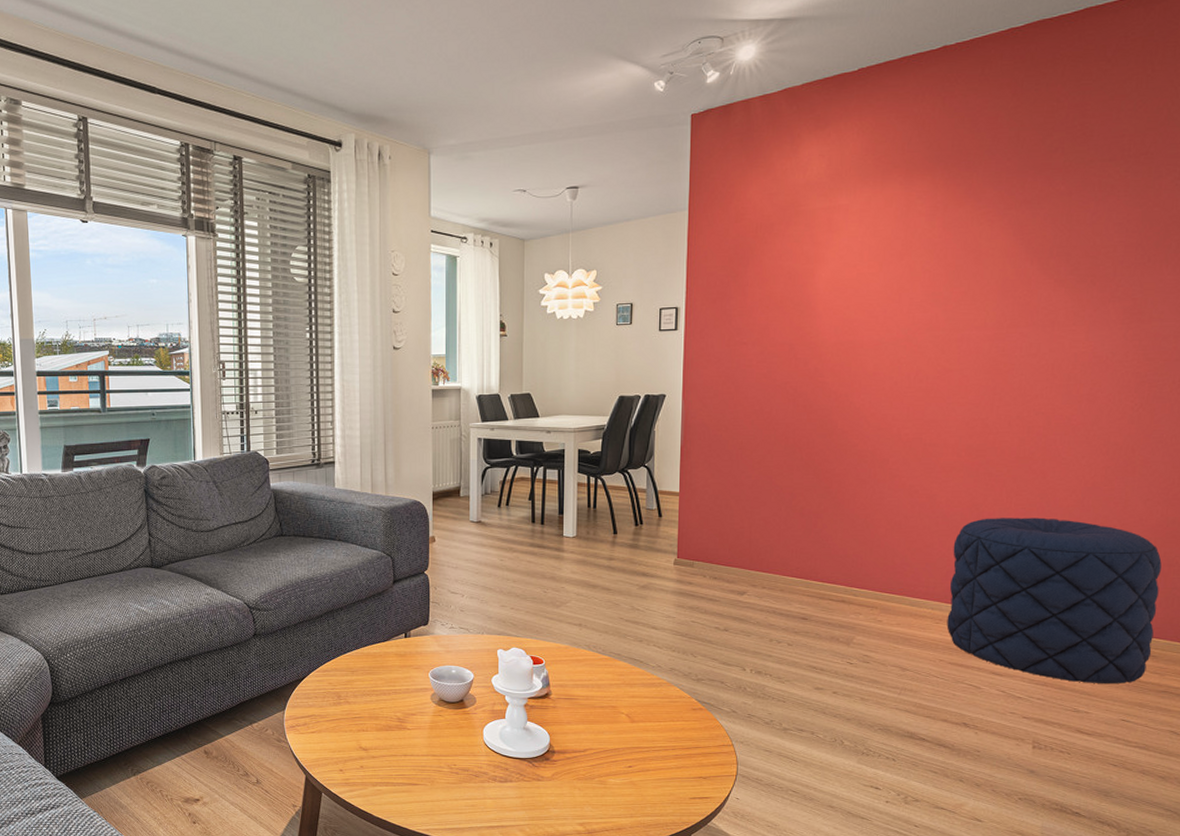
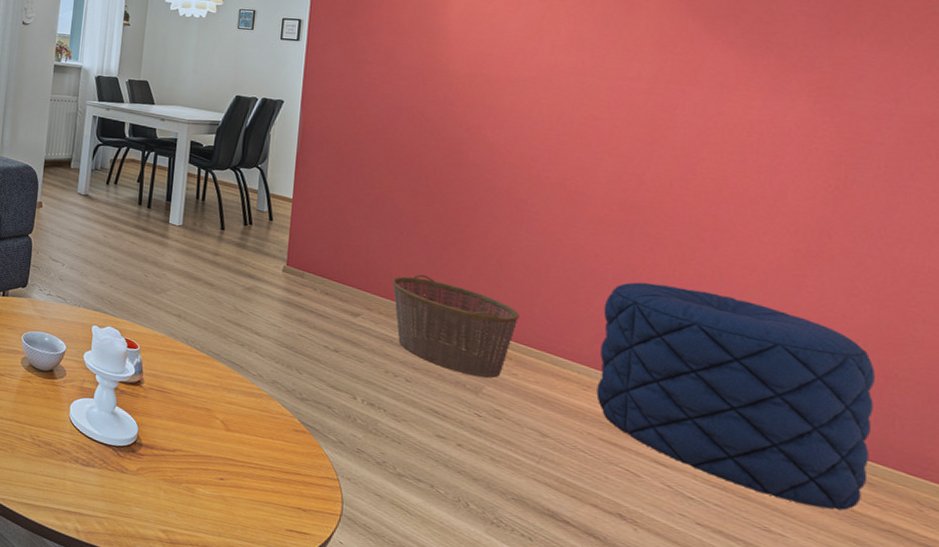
basket: none [773,544,883,630] -> present [392,274,519,378]

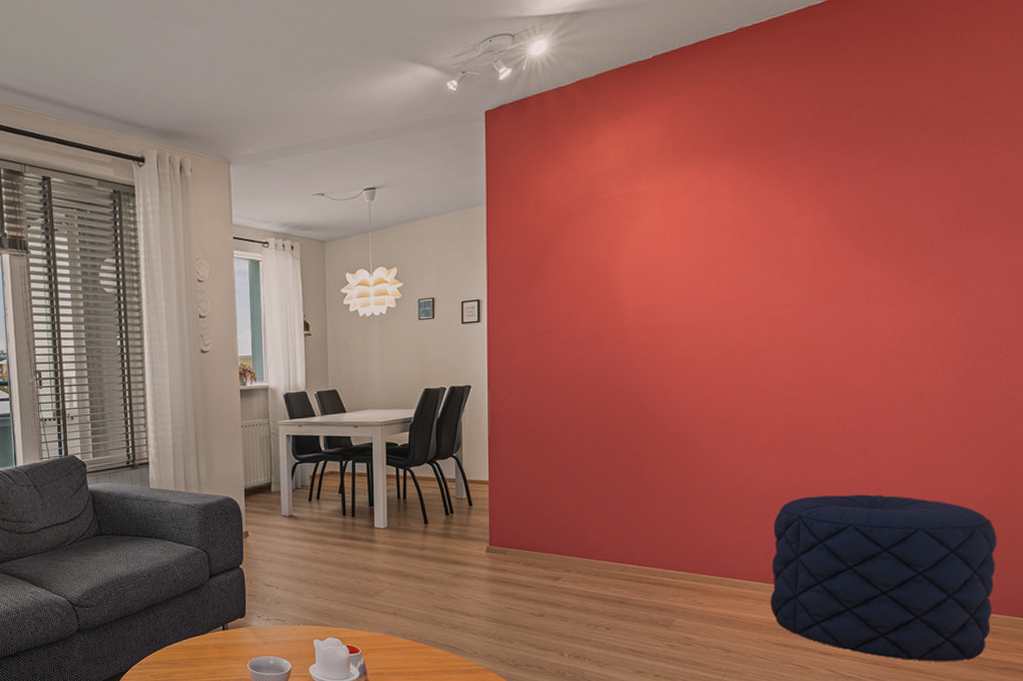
basket: present [392,274,519,378] -> none [587,529,701,612]

